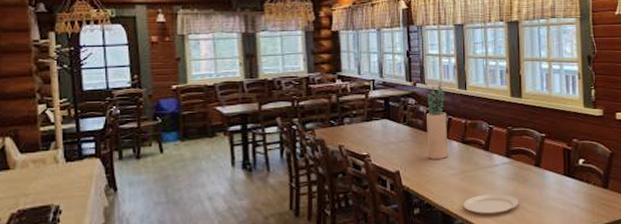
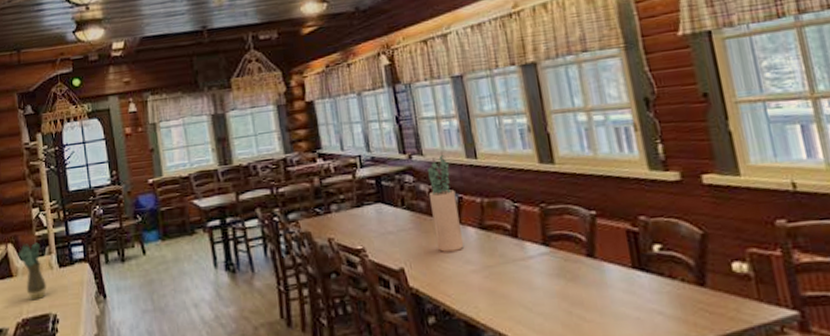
vase: none [17,136,50,193] -> present [18,241,47,301]
plate: present [463,193,519,215] -> none [492,295,570,326]

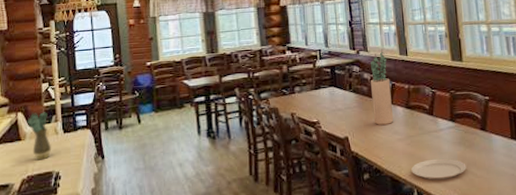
plate: none [492,295,570,326] -> present [411,158,467,180]

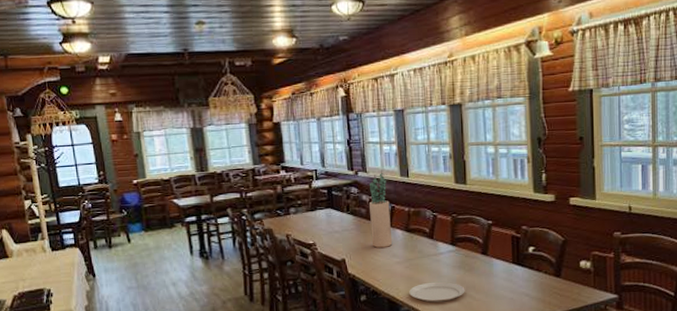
vase: present [27,111,52,161] -> none [12,228,41,278]

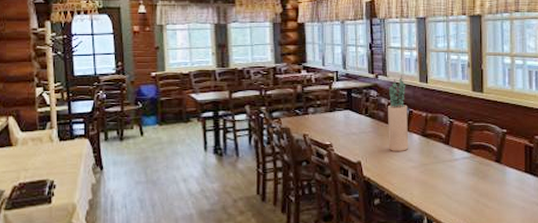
plate: present [409,281,465,303] -> none [423,188,478,209]

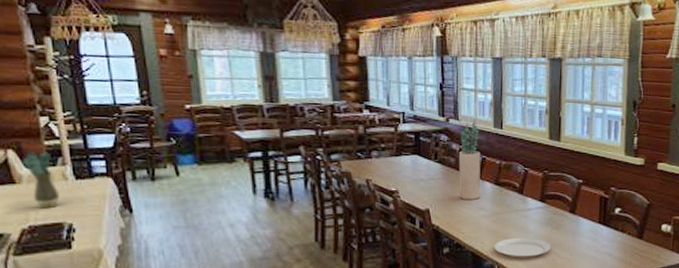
vase: none [19,117,46,168] -> present [21,150,61,209]
plate: none [423,188,478,209] -> present [494,237,551,258]

